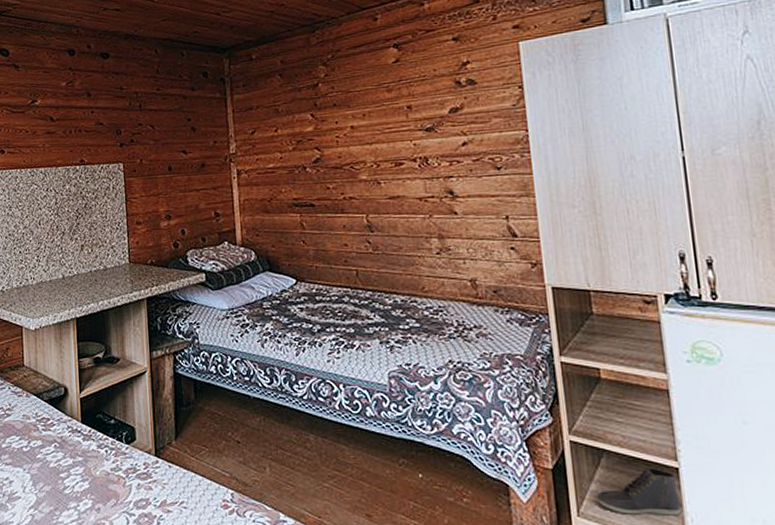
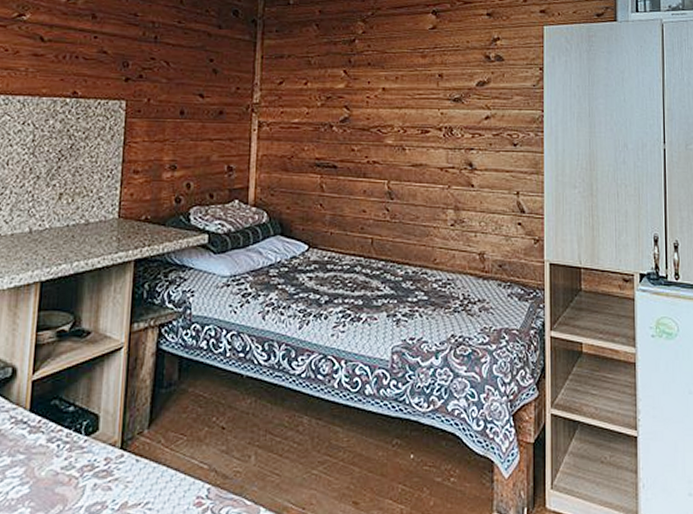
sneaker: present [597,467,682,516] -> none [569,437,637,484]

